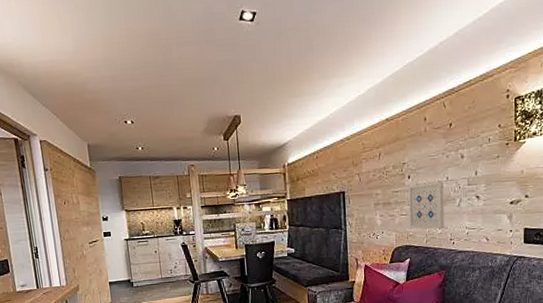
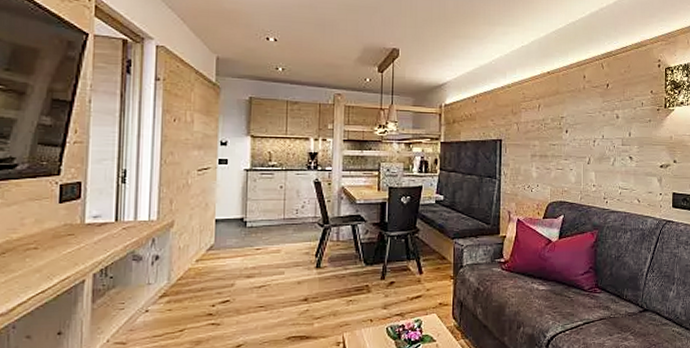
wall art: present [408,182,444,229] -> none [564,139,599,187]

